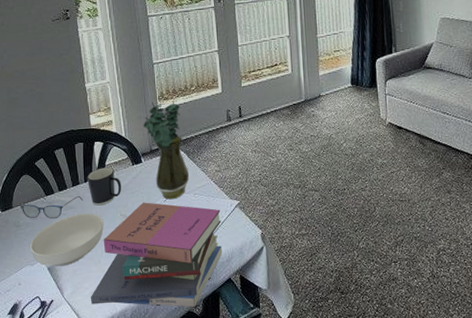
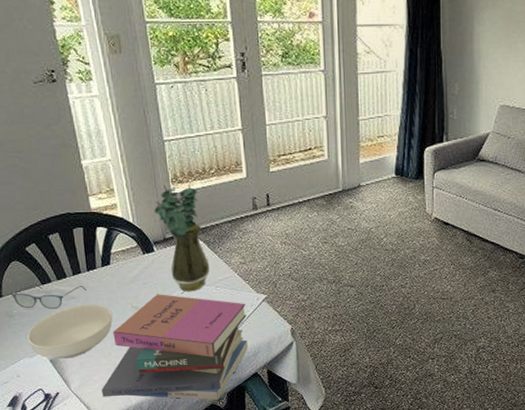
mug: present [86,167,122,206] -> none [89,255,132,296]

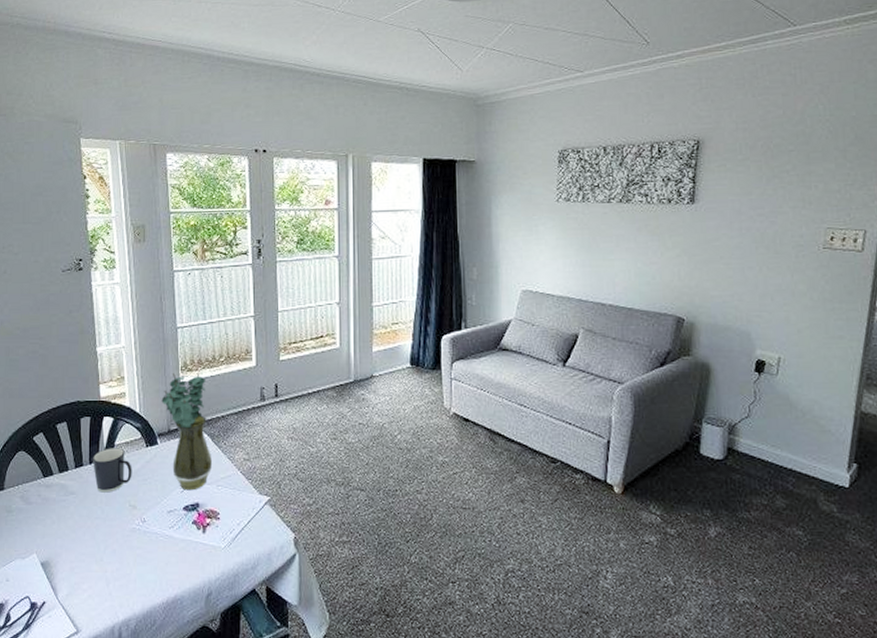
glasses: present [11,283,86,309] -> none [12,476,86,504]
bowl: present [26,304,113,359] -> none [21,501,109,562]
mug: none [89,255,132,296] -> present [92,448,132,493]
books: present [101,294,249,400] -> none [88,492,247,621]

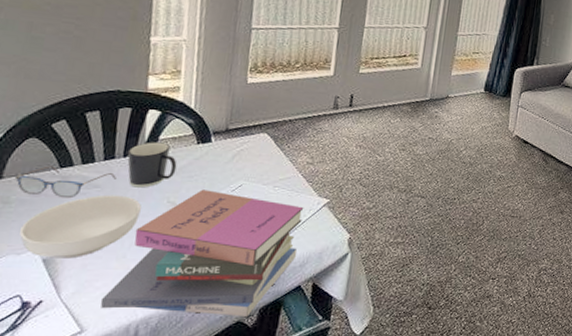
glasses: none [12,476,86,504] -> present [14,166,116,197]
bowl: none [21,501,109,562] -> present [19,195,142,259]
books: none [88,492,247,621] -> present [100,189,304,316]
vase: present [161,372,213,491] -> none [222,73,276,190]

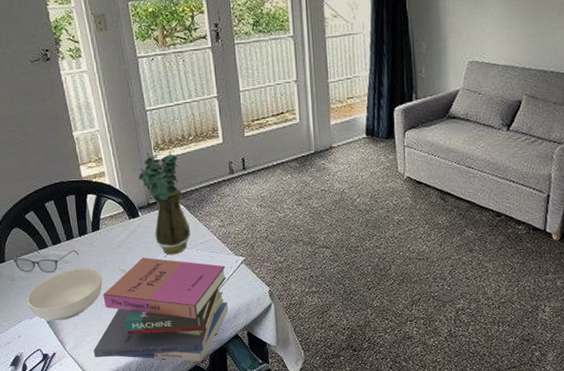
mug: present [127,142,177,188] -> none [81,221,119,260]
vase: none [222,73,276,190] -> present [138,150,191,255]

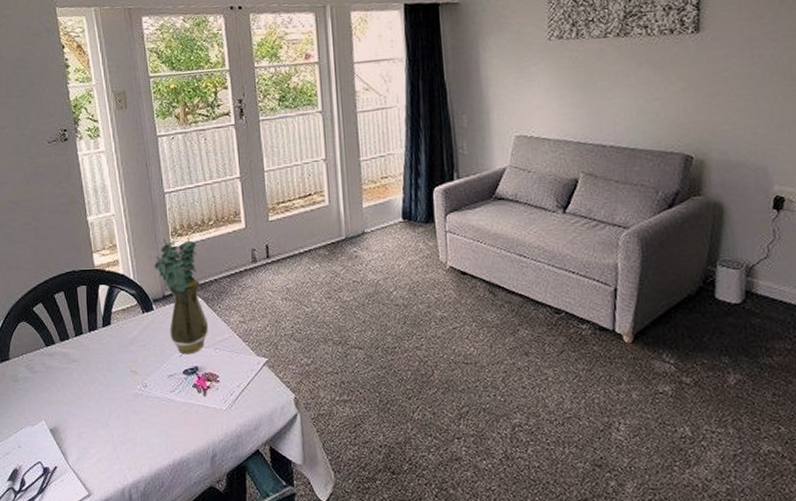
glasses: present [12,248,79,273] -> none [17,345,87,373]
bowl: present [26,267,103,320] -> none [29,368,112,428]
books: present [93,257,229,362] -> none [97,357,249,482]

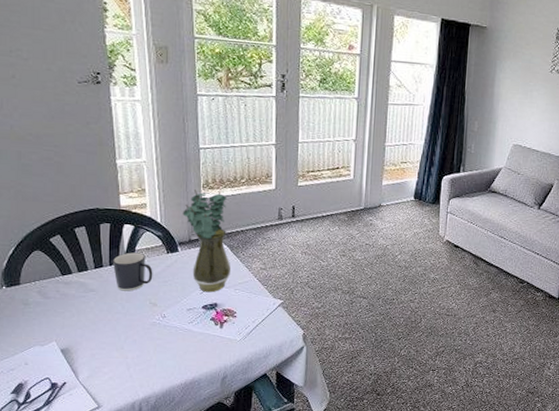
mug: none [91,315,131,360] -> present [112,252,153,291]

